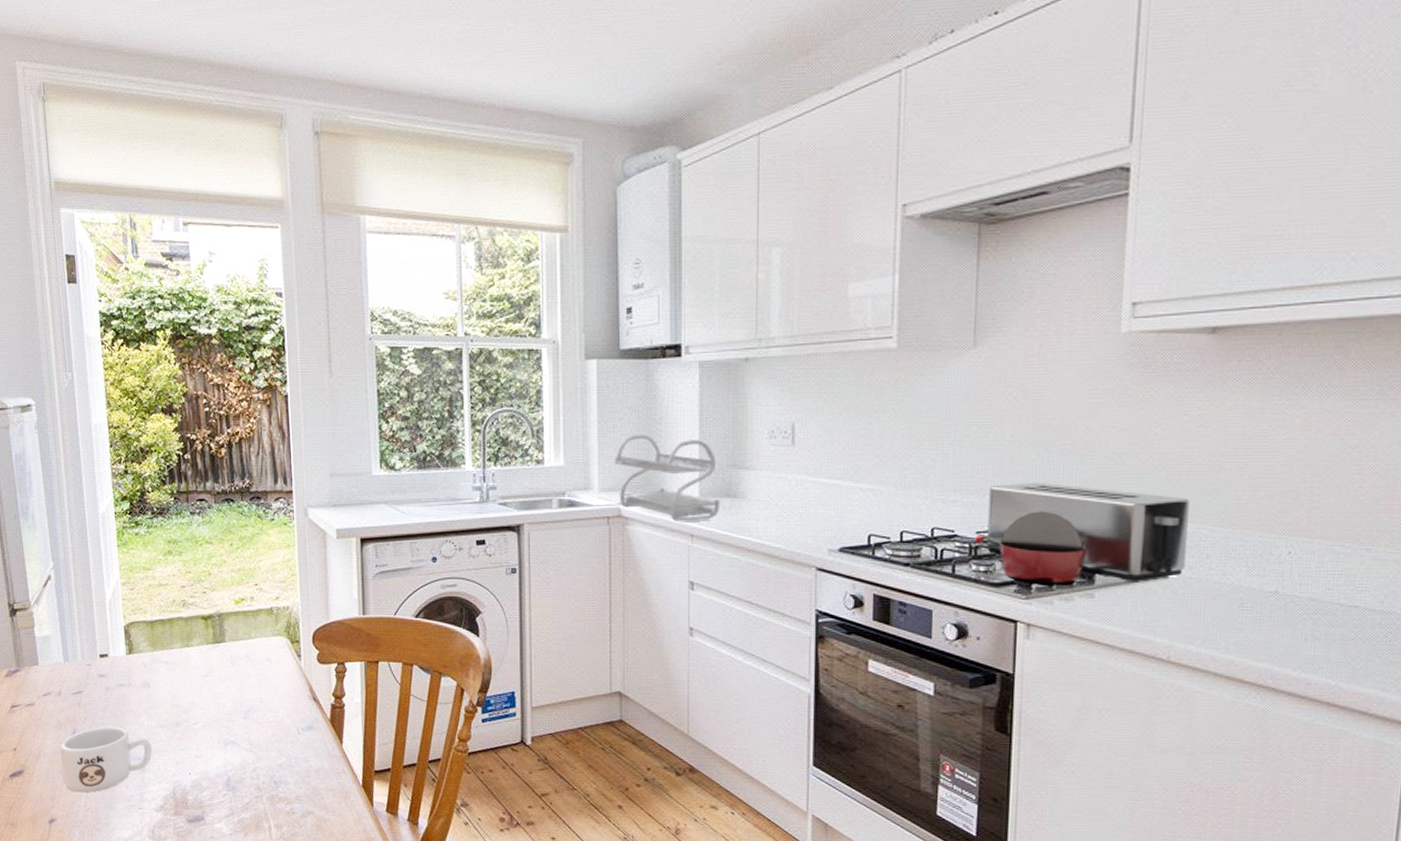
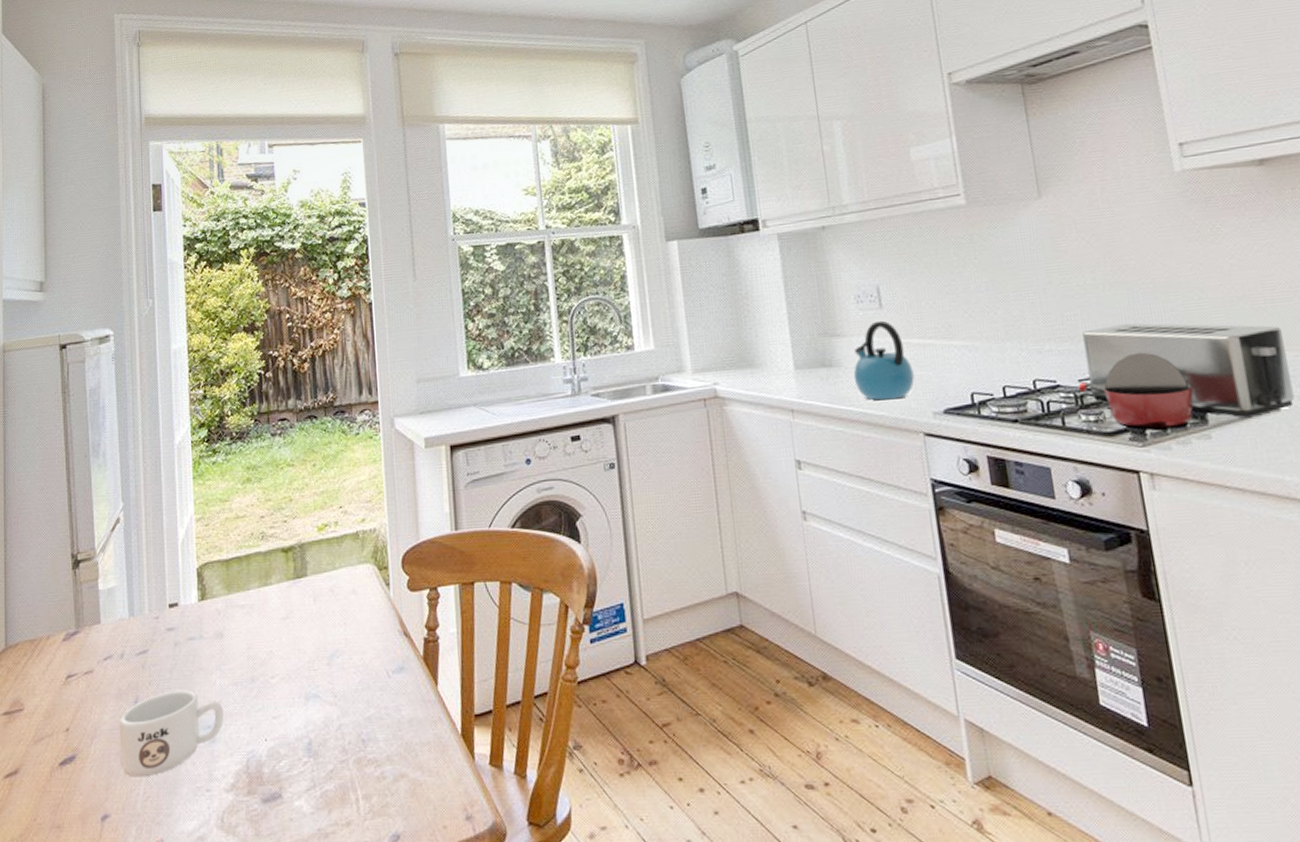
dish rack: present [614,434,720,523] -> none [704,310,817,398]
kettle: none [756,457,816,534] -> present [853,320,915,401]

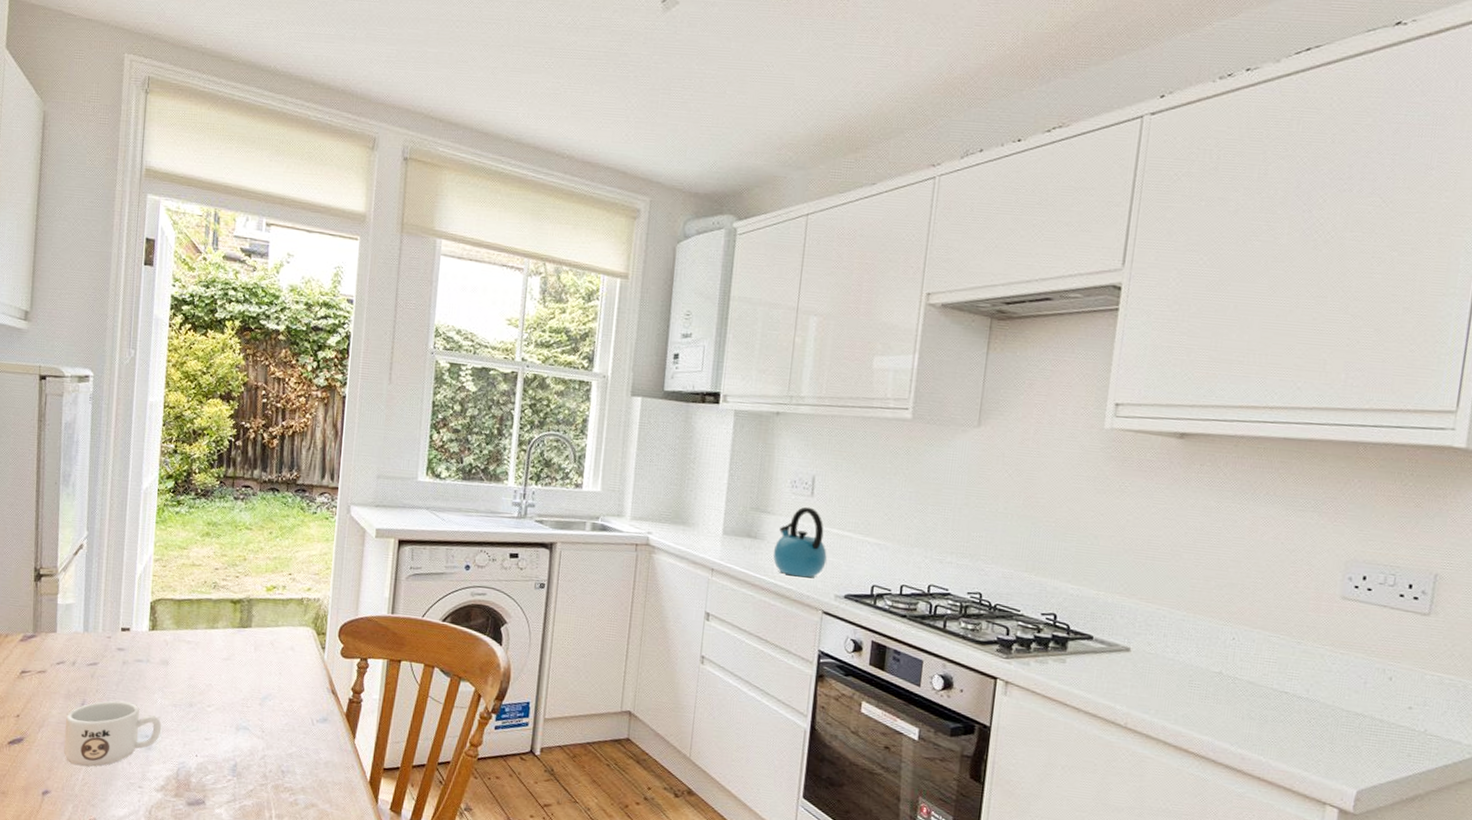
saucepan: present [1078,352,1194,431] -> none [965,579,1063,650]
toaster: present [1082,323,1294,418] -> none [976,551,1153,652]

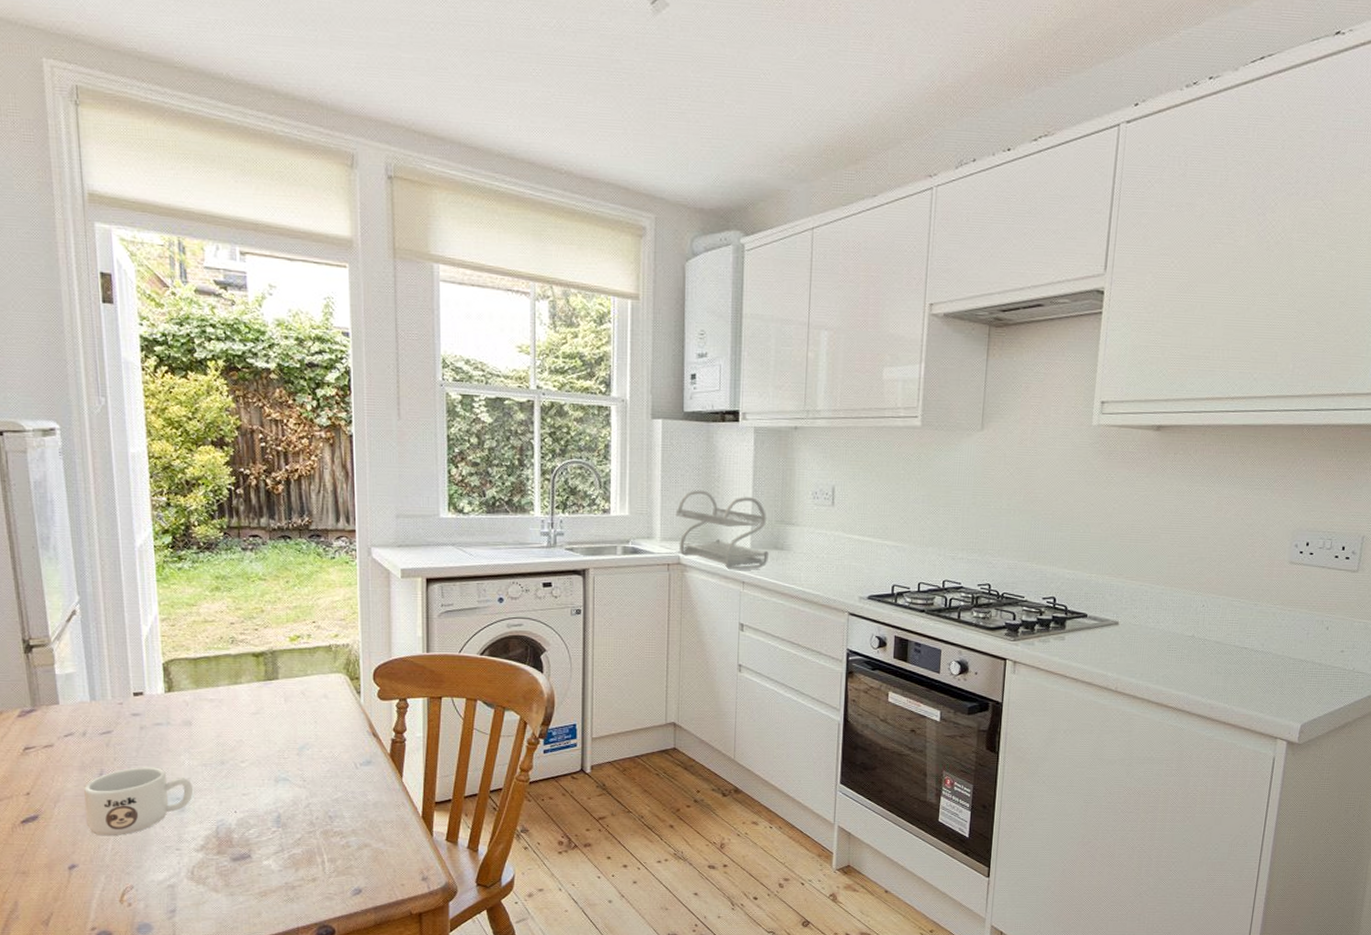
dish rack: none [647,470,742,558] -> present [675,490,769,571]
kettle: present [773,506,827,578] -> none [799,516,850,583]

